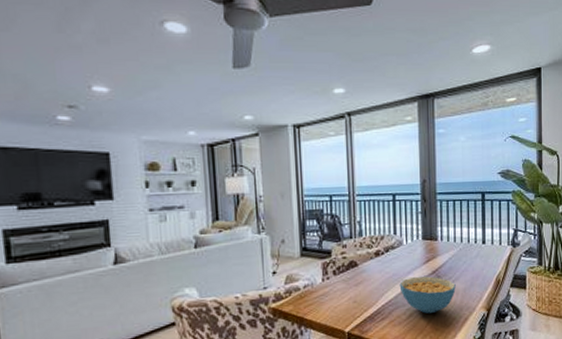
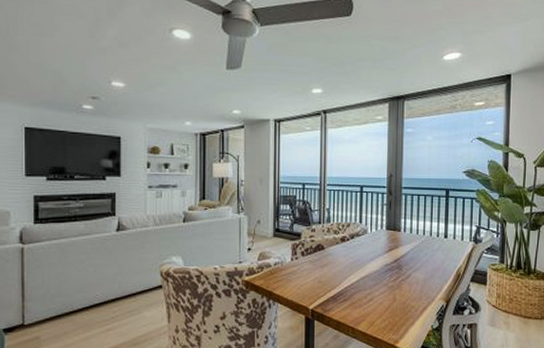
cereal bowl: present [399,276,456,314] -> none [362,264,416,299]

